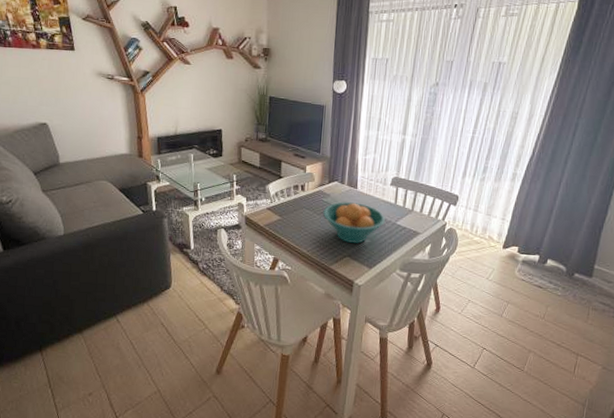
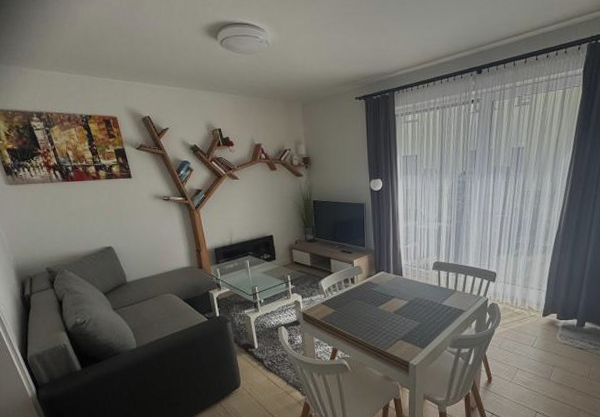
fruit bowl: present [322,202,386,244] -> none [373,289,432,327]

